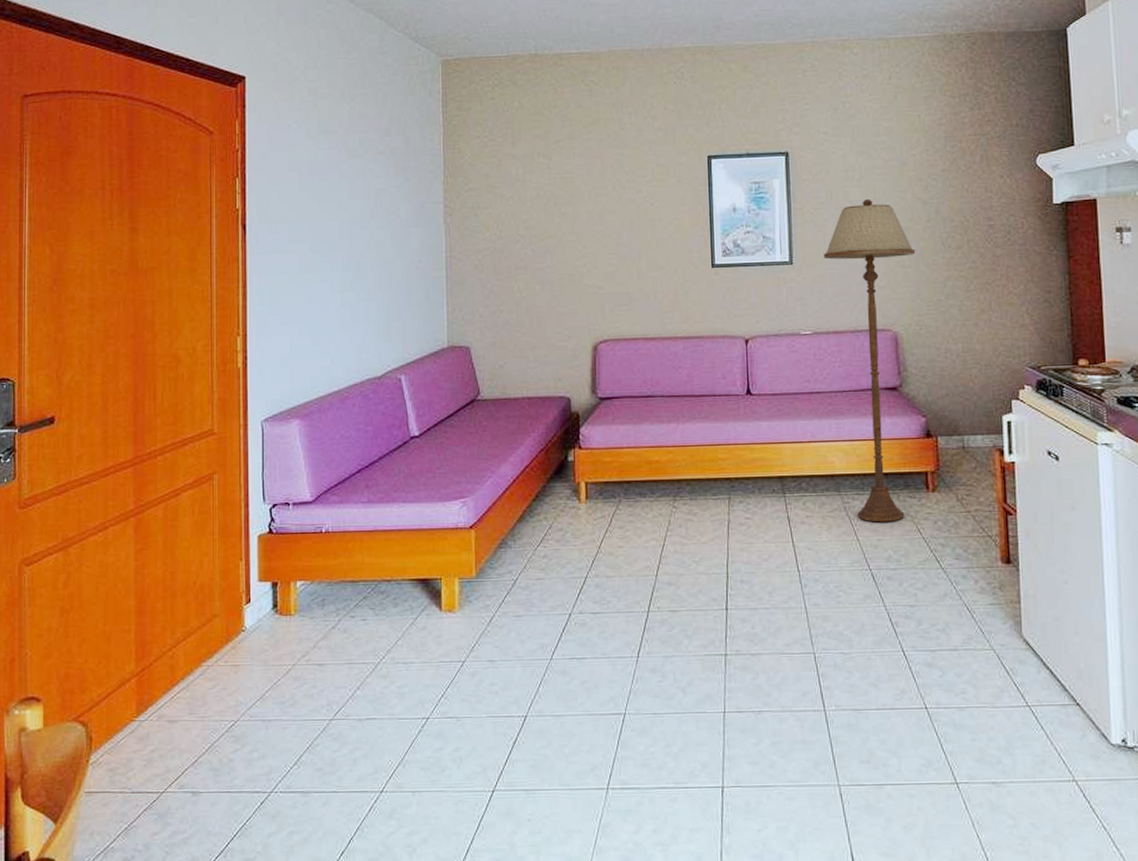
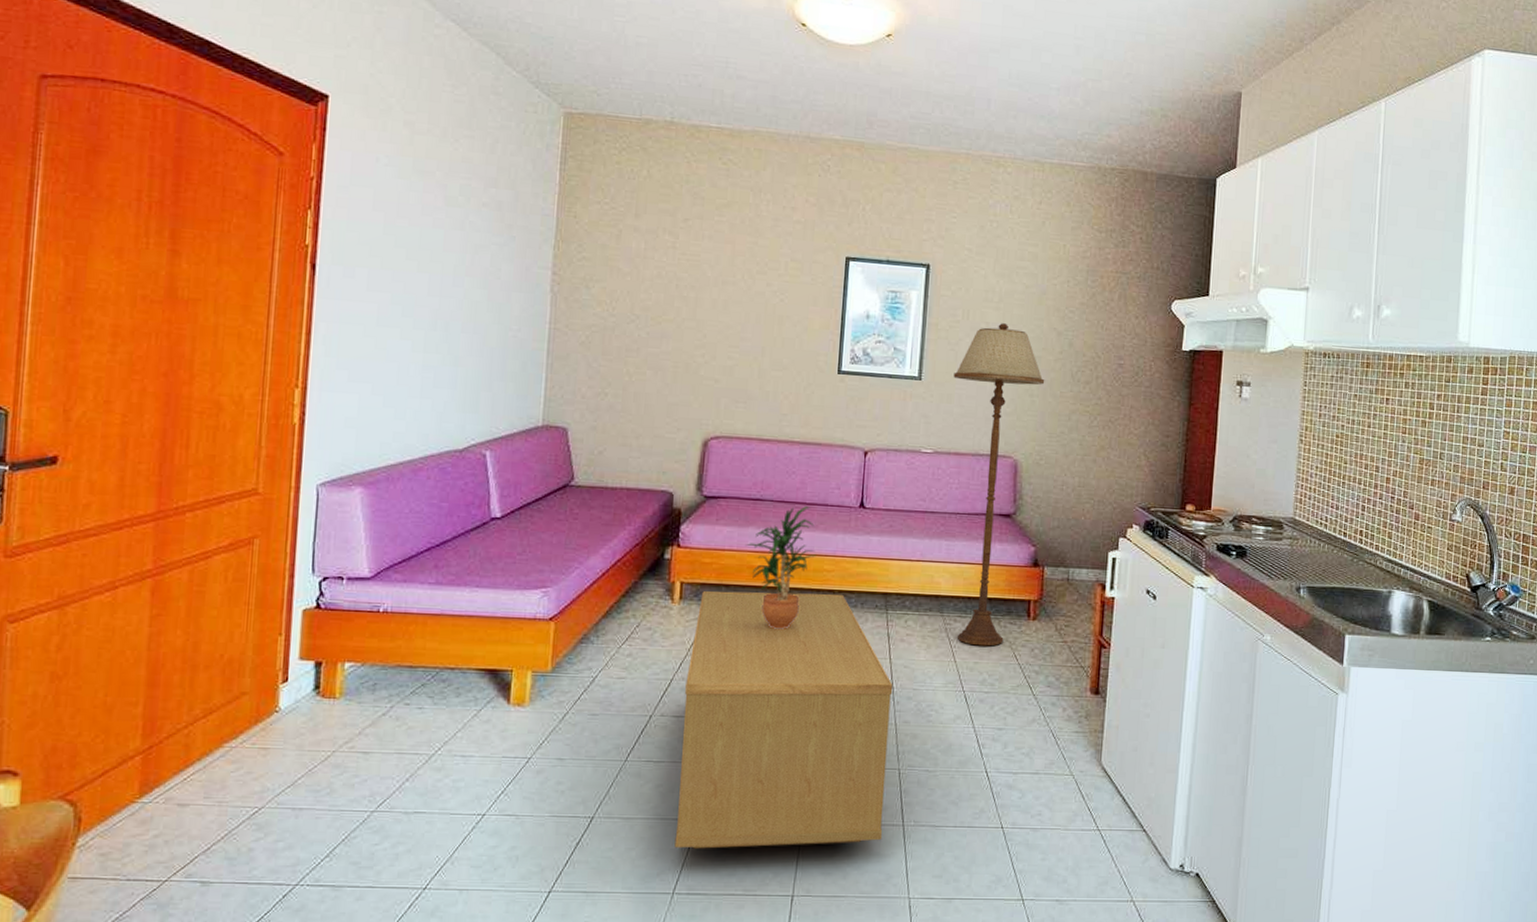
coffee table: none [599,481,805,743] -> present [674,591,893,849]
potted plant: none [641,398,710,521] -> present [745,506,817,629]

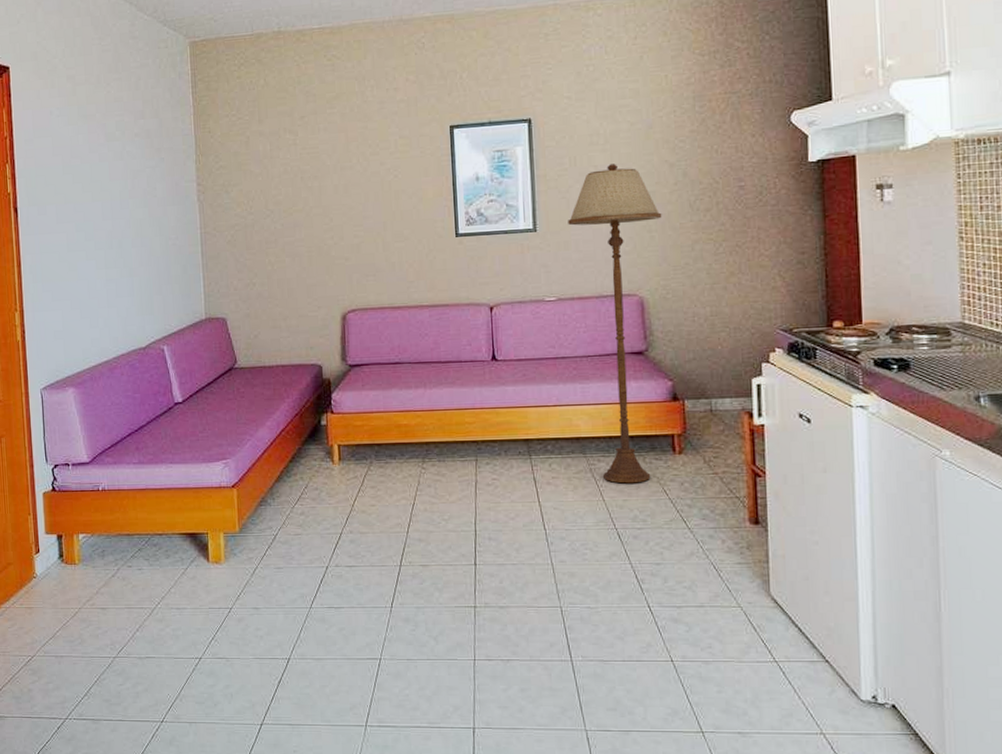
coffee table: present [674,591,893,849] -> none [353,444,553,685]
potted plant: present [745,506,817,629] -> none [390,365,457,481]

